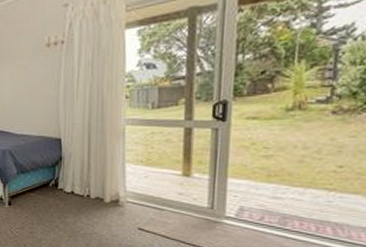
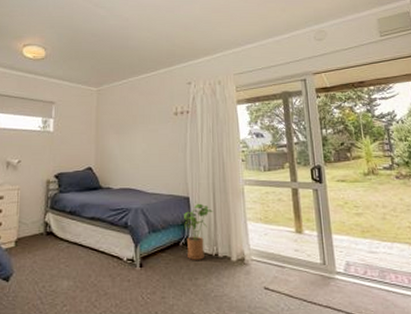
house plant: none [55,145,87,200] -> present [184,203,213,260]

